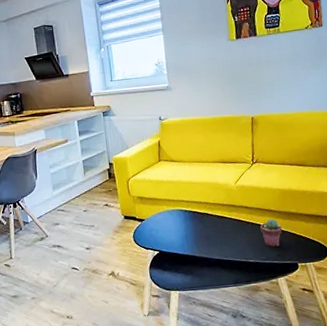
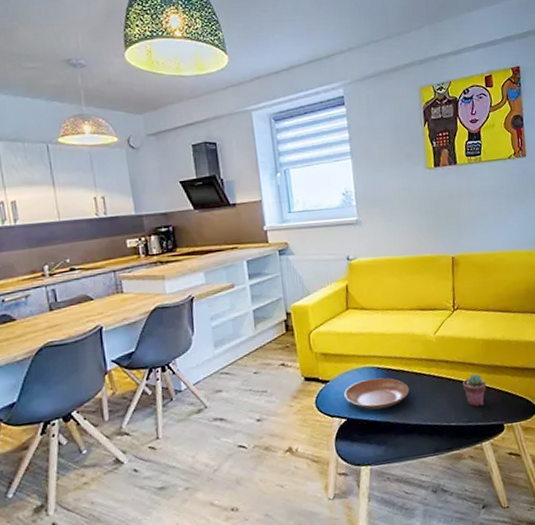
bowl: none [157,219,213,245] -> present [344,377,409,410]

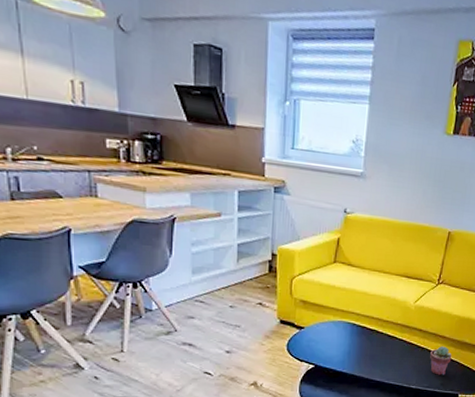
bowl: present [344,377,409,410] -> none [316,333,380,362]

